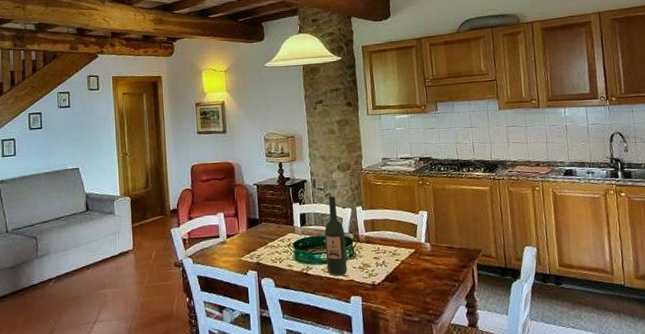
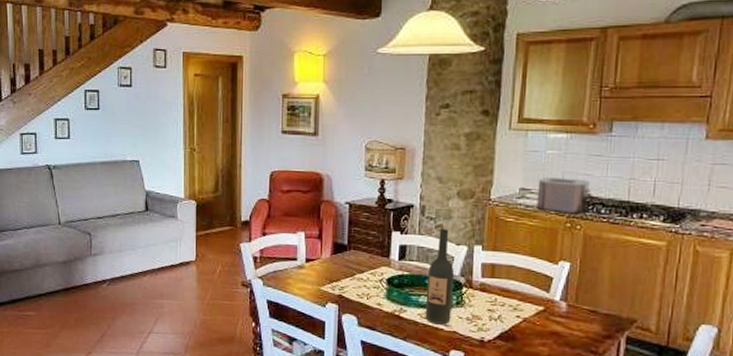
toaster: none [394,146,432,175] -> present [536,177,591,216]

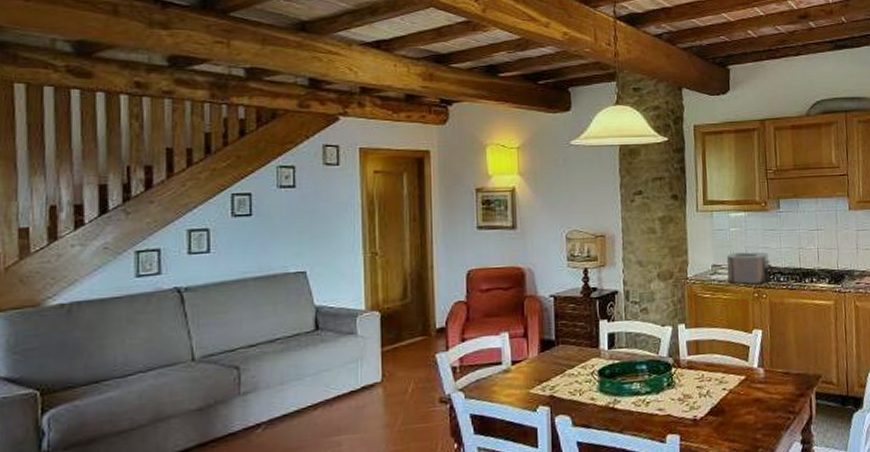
wine bottle: present [425,229,455,325] -> none [637,312,664,411]

